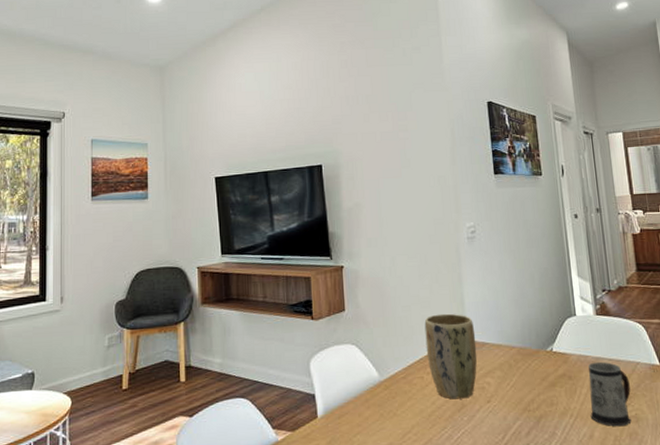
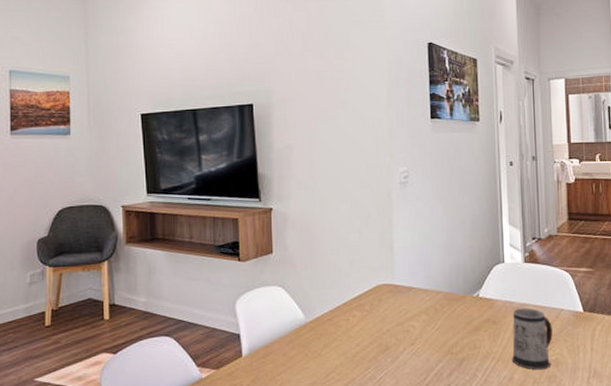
plant pot: present [424,313,477,399] -> none [352,257,404,341]

